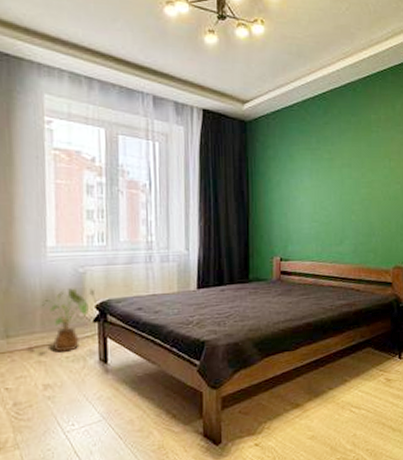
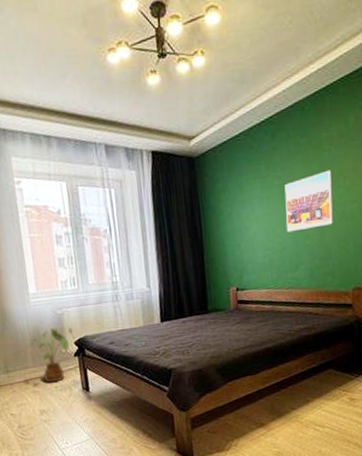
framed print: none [334,150,379,206] -> present [284,170,333,233]

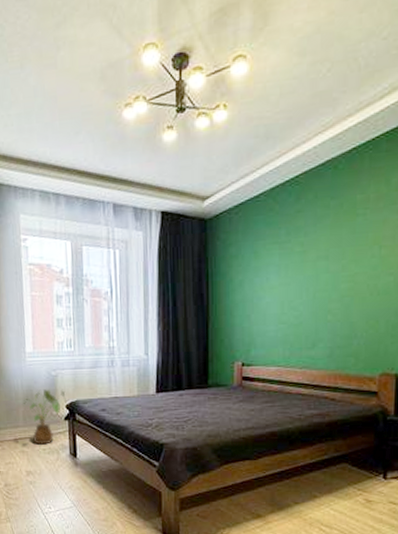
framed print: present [284,170,333,233] -> none [306,237,365,306]

